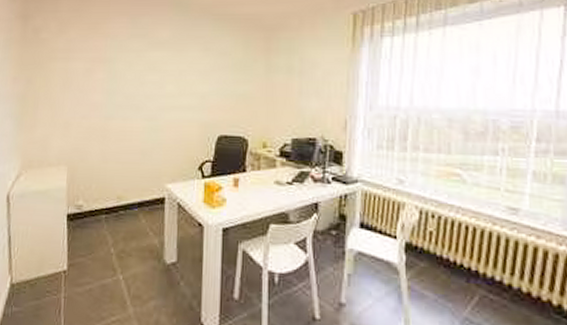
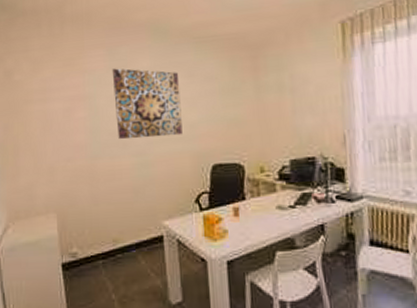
wall art: none [132,36,195,105] -> present [112,68,183,140]

